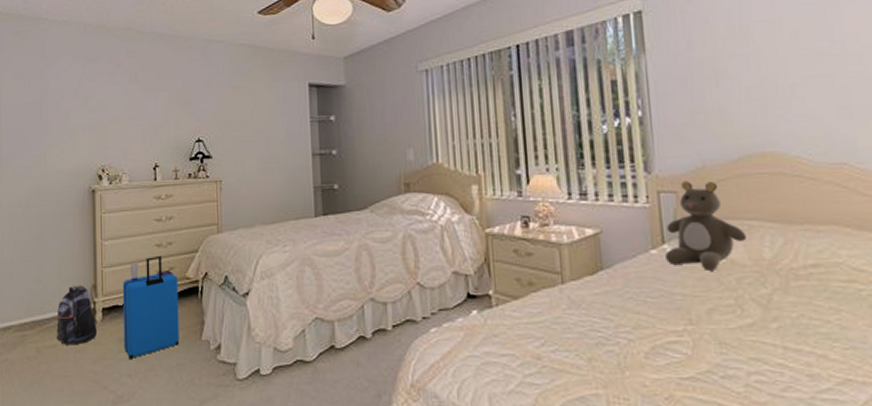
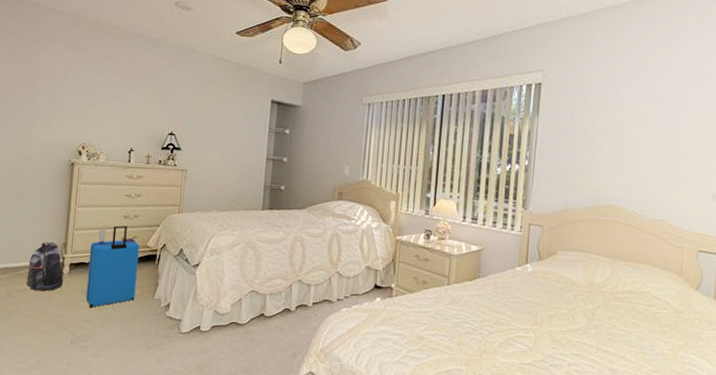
teddy bear: present [666,181,747,270] -> none [526,219,587,287]

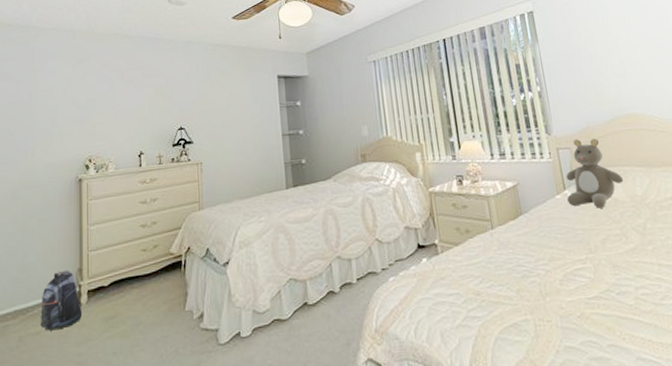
suitcase: present [85,225,140,308] -> none [108,235,164,338]
teddy bear: none [526,219,587,287] -> present [566,138,624,208]

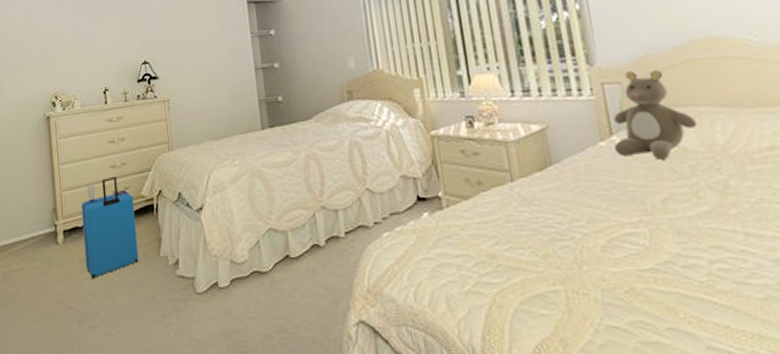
backpack: present [40,270,82,331] -> none [21,209,59,268]
suitcase: none [108,235,164,338] -> present [80,176,139,279]

